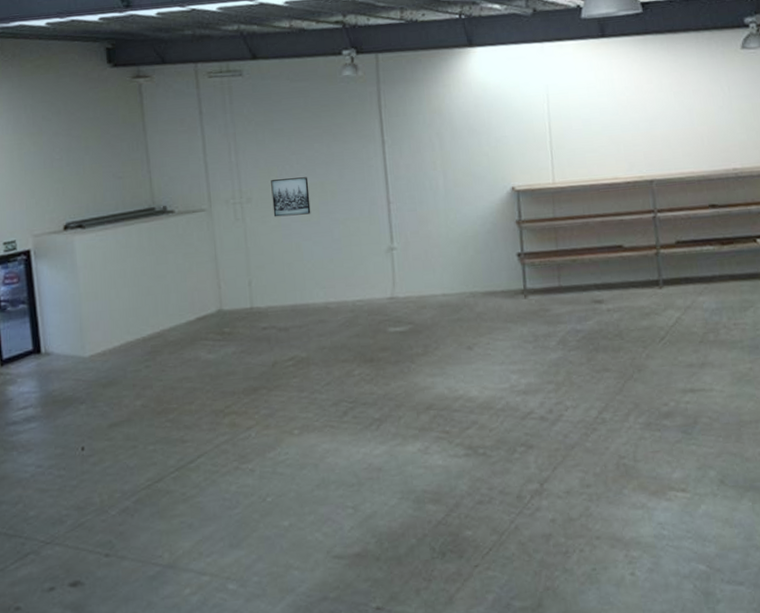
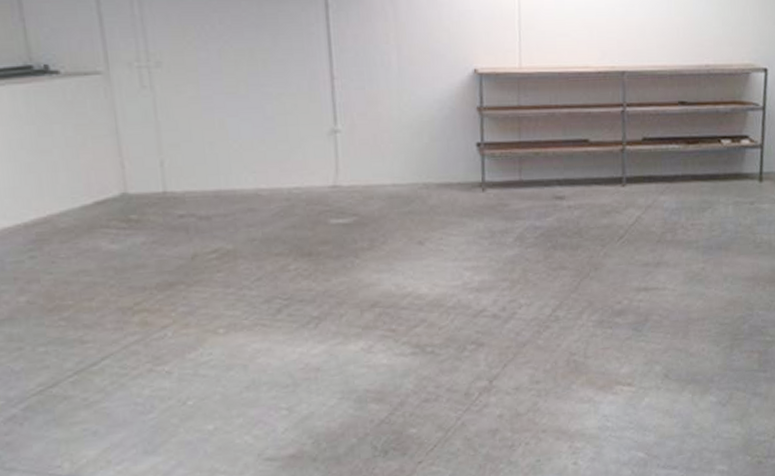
wall art: present [271,177,311,217] -> none [186,41,238,87]

